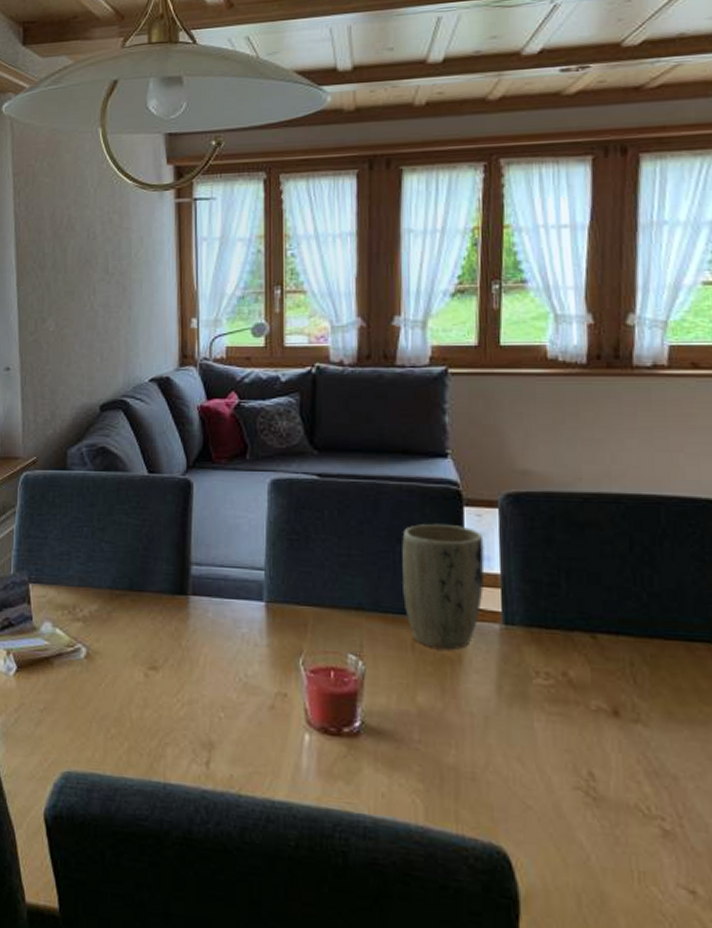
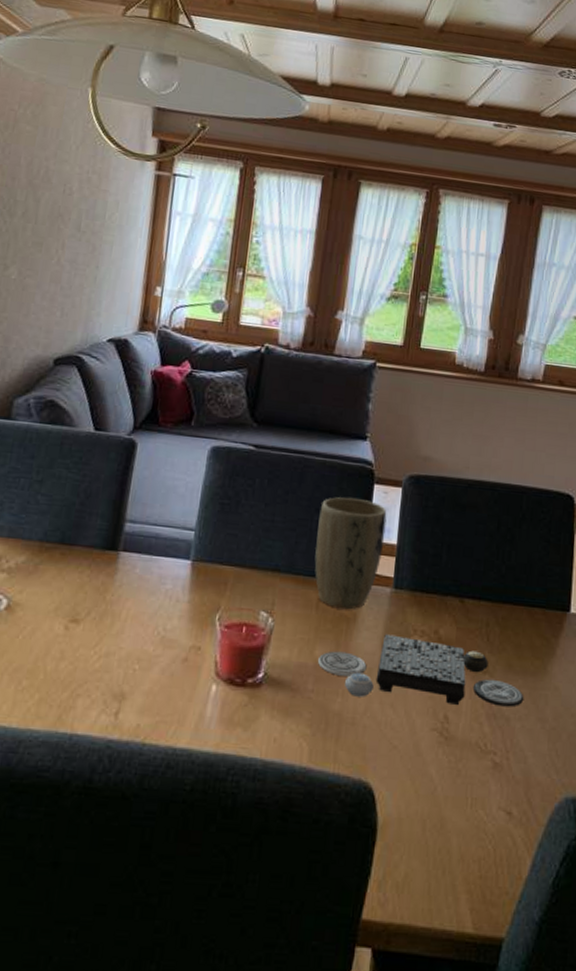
board game: none [422,677,695,764] -> present [318,634,524,707]

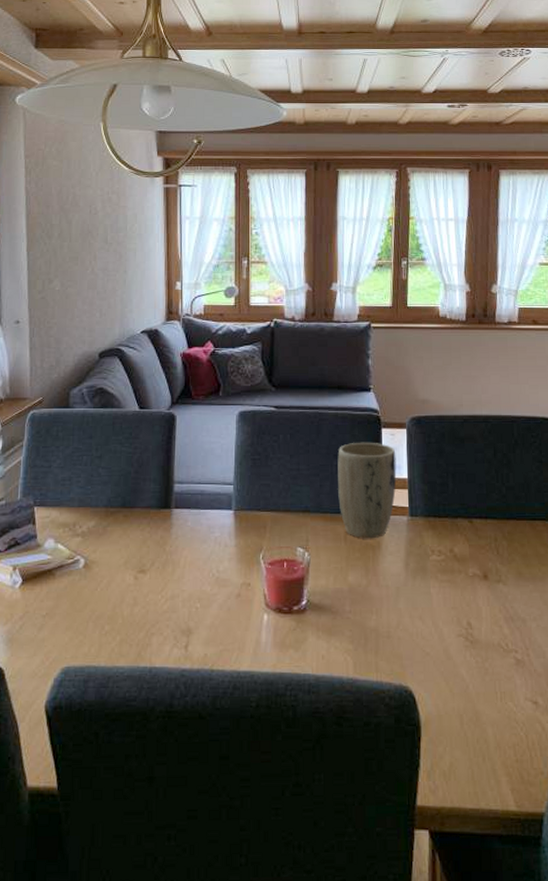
board game: present [318,634,524,707] -> none [352,557,537,613]

